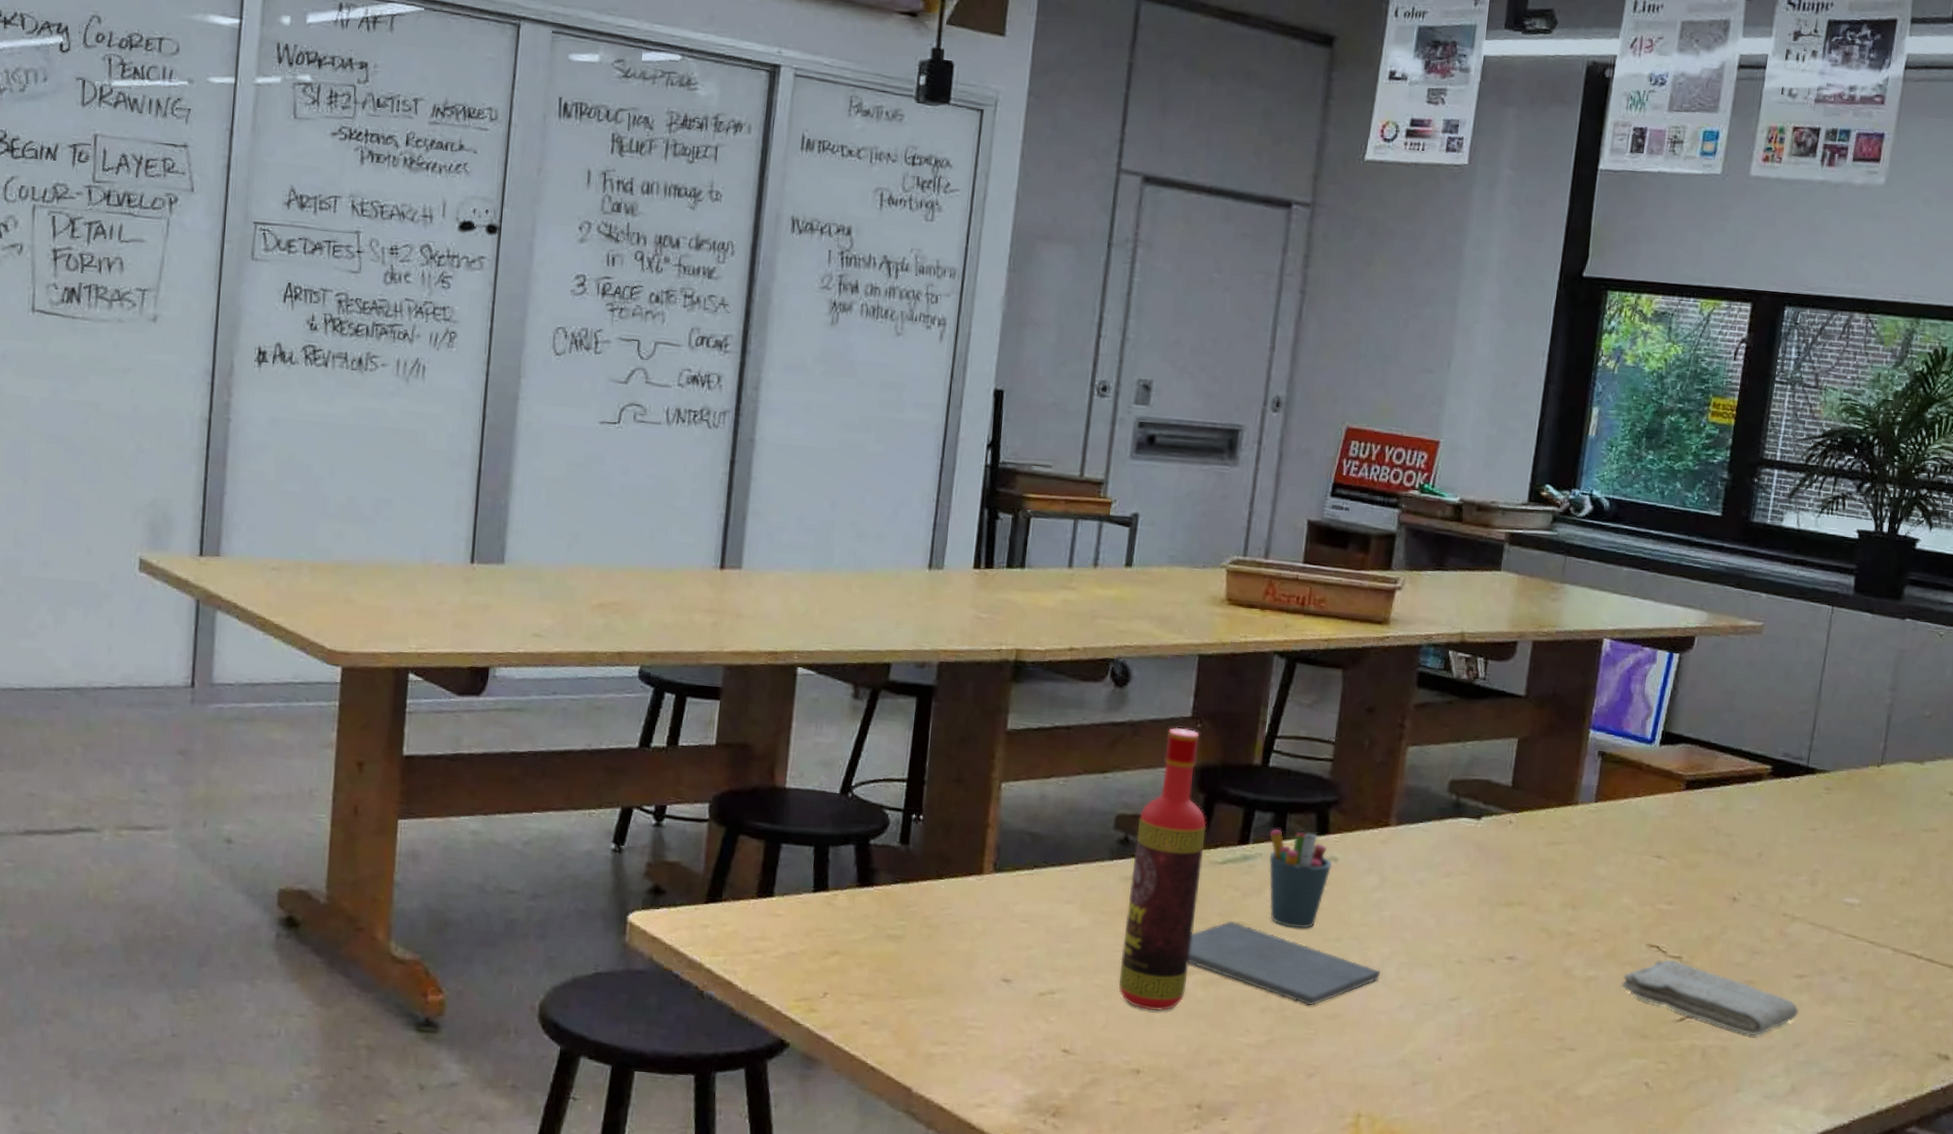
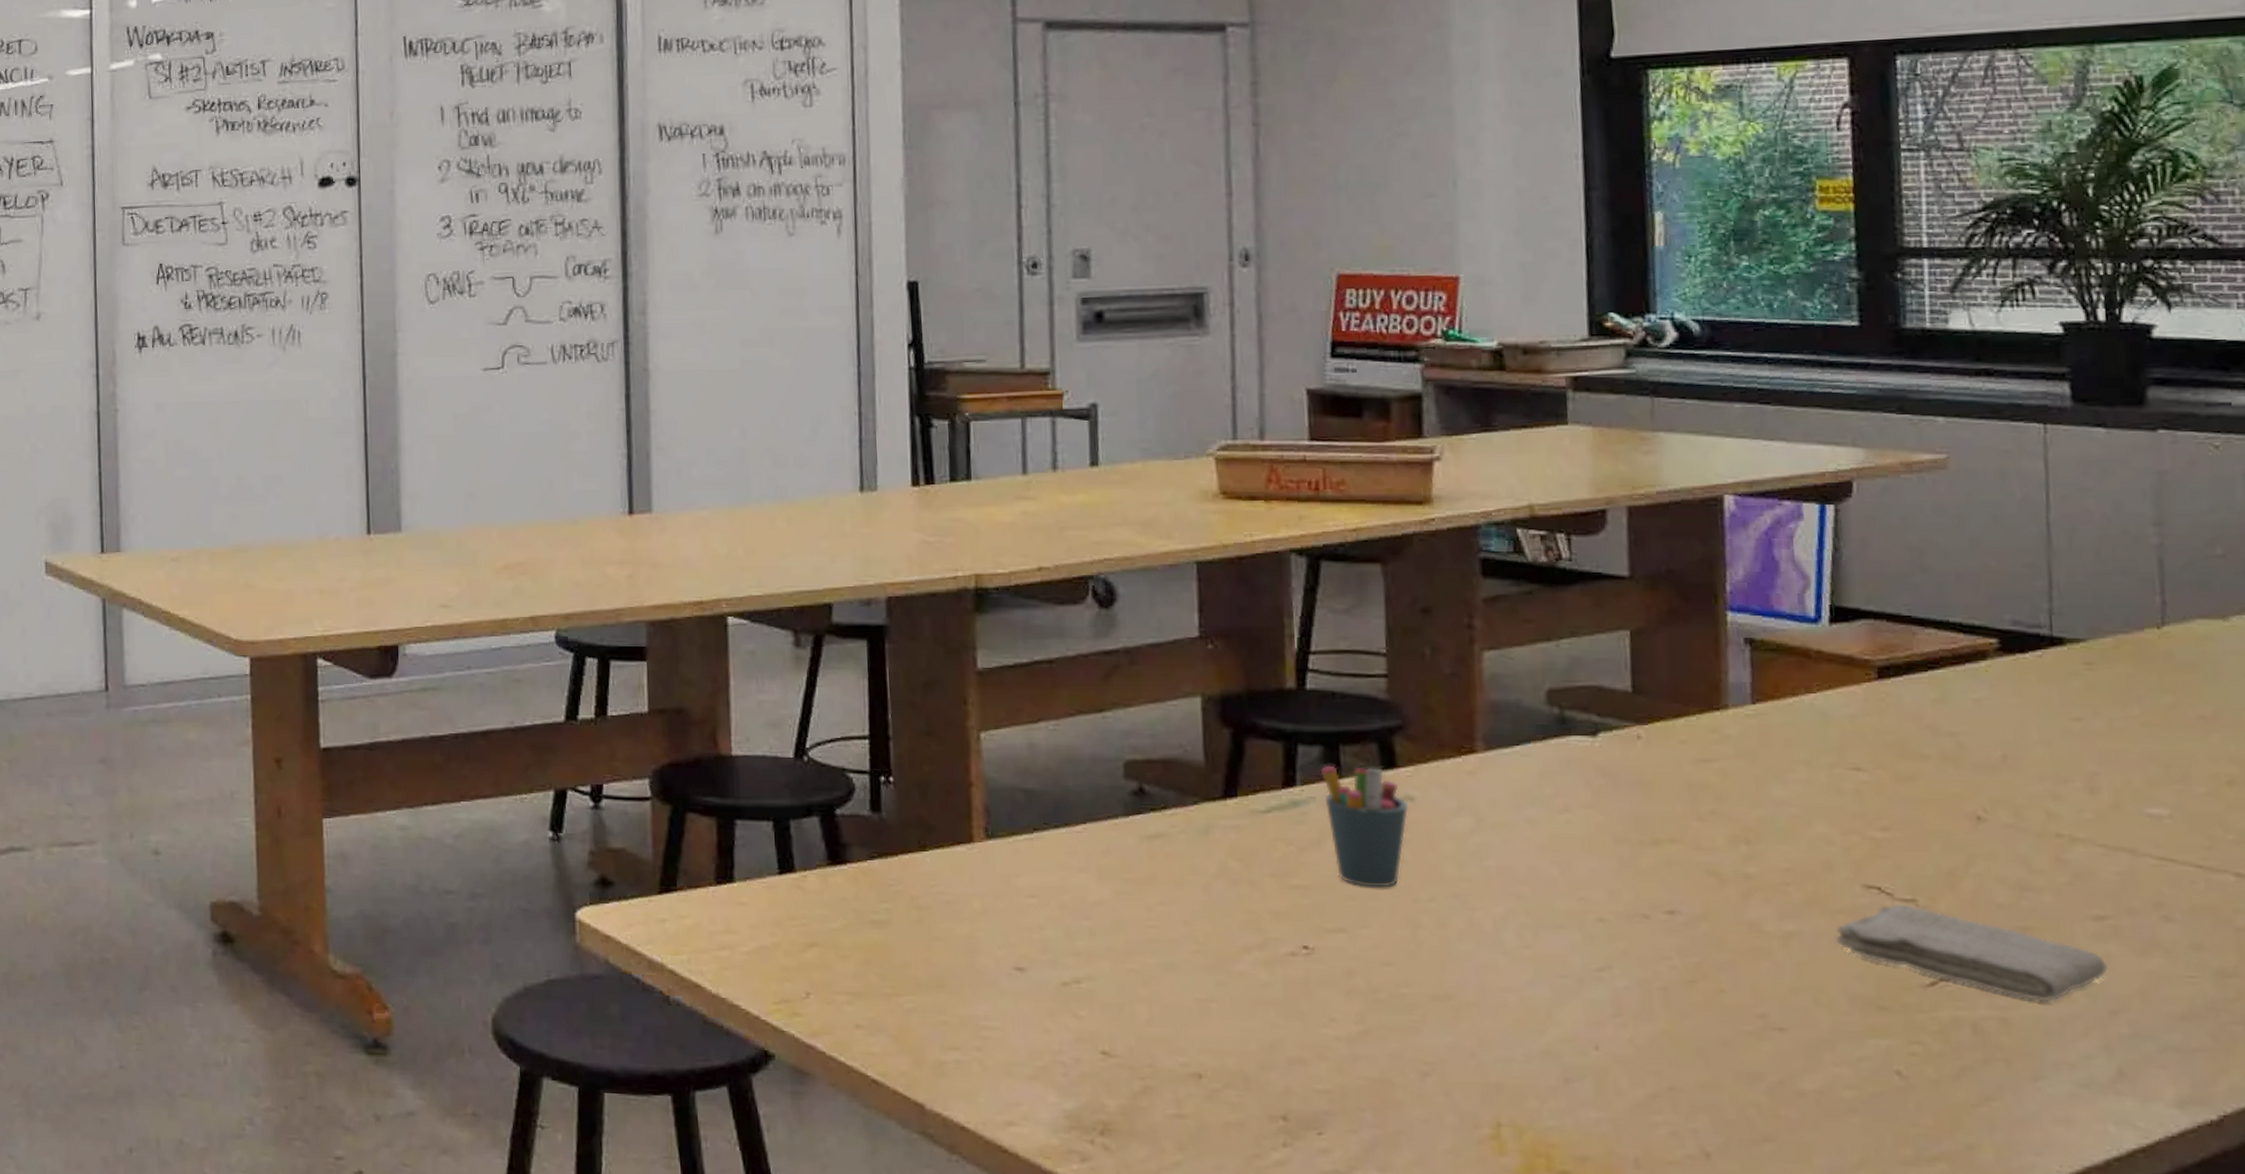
bottle: present [1118,727,1207,1011] -> none [1152,650,1245,999]
notepad: present [1188,921,1381,1006] -> none [1240,882,1497,985]

